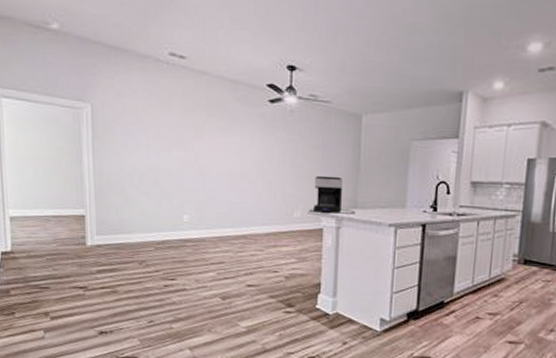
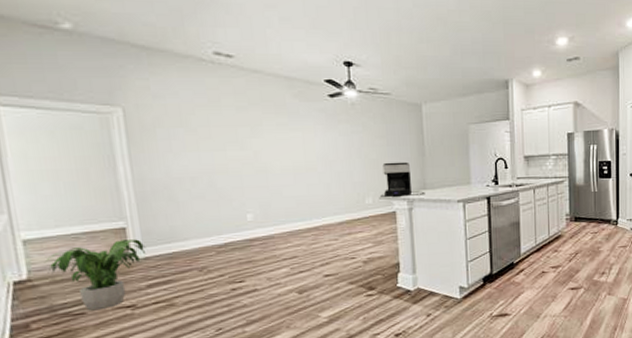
potted plant: none [23,226,99,287] -> present [44,239,146,311]

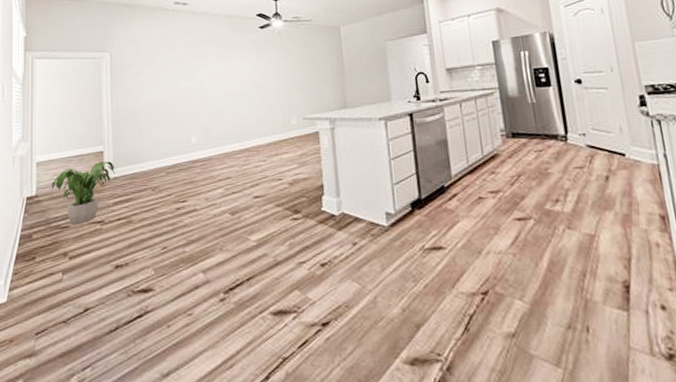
coffee maker: present [380,161,425,198] -> none [304,82,346,119]

